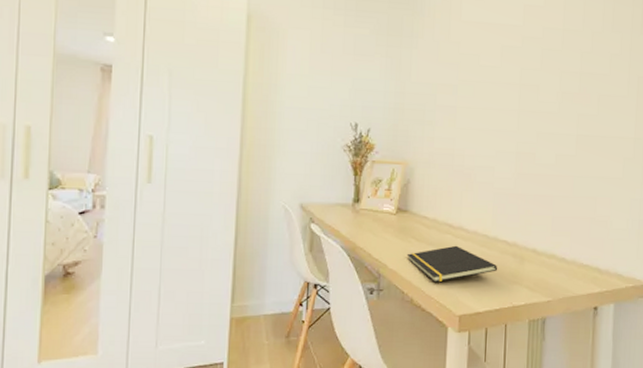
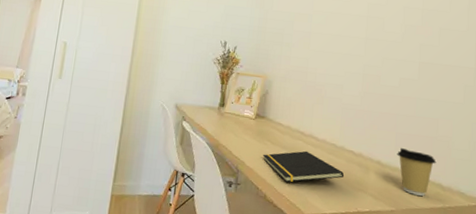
coffee cup: none [553,233,594,282] -> present [397,148,437,196]

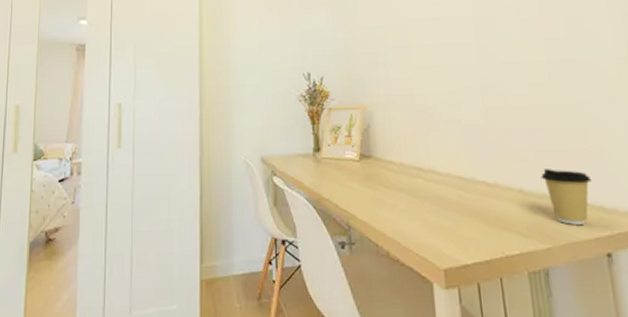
notepad: present [262,151,345,183] -> none [376,190,481,233]

